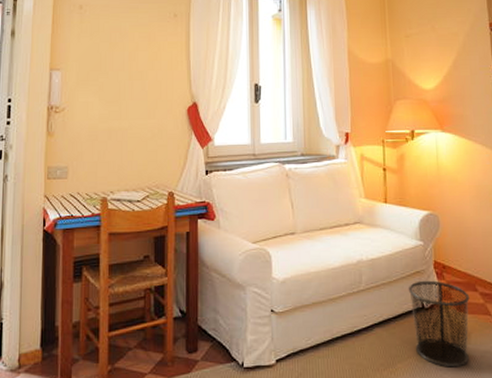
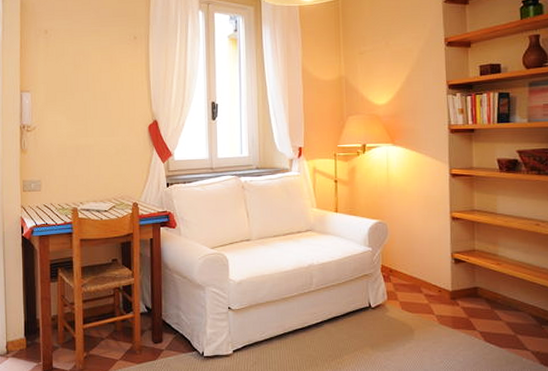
waste bin: present [408,280,470,367] -> none [356,283,415,360]

